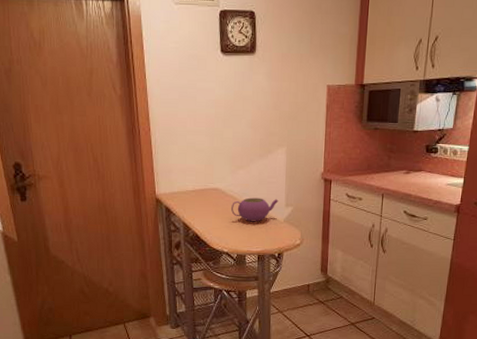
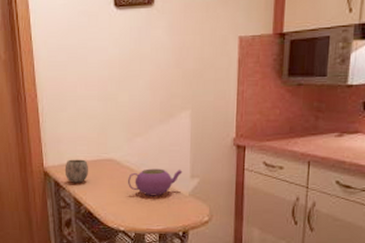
mug: none [175,188,196,209] -> present [64,159,88,183]

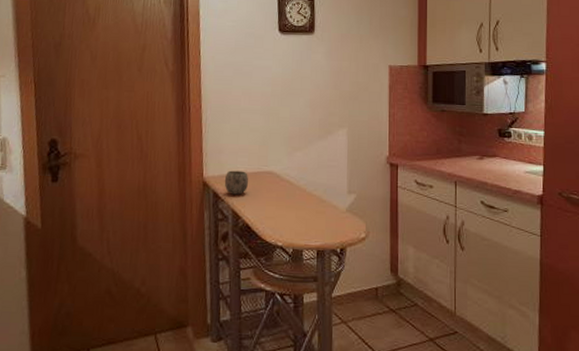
teapot: present [128,168,183,196] -> none [287,183,340,211]

